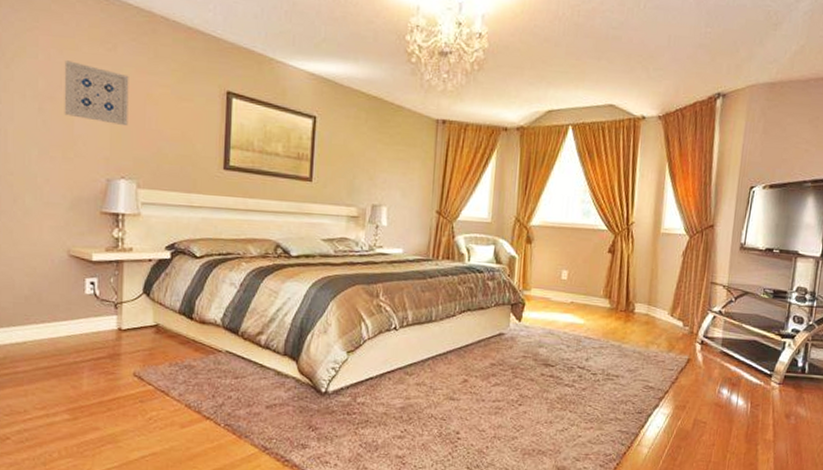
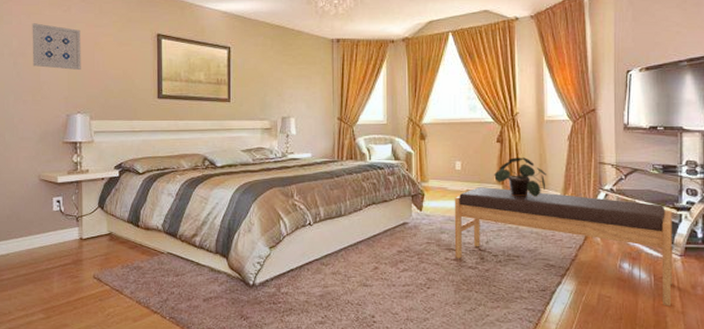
bench: none [551,300,777,435] -> present [454,187,672,306]
potted plant: none [601,270,656,315] -> present [494,157,546,197]

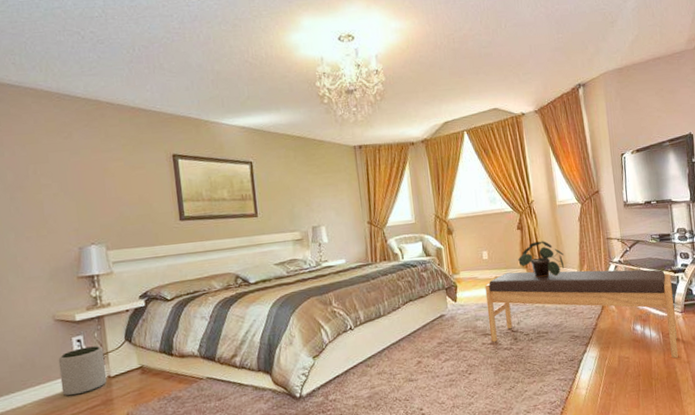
wall art: present [32,23,81,71] -> none [28,153,91,200]
plant pot: none [39,208,79,251] -> present [58,346,107,396]

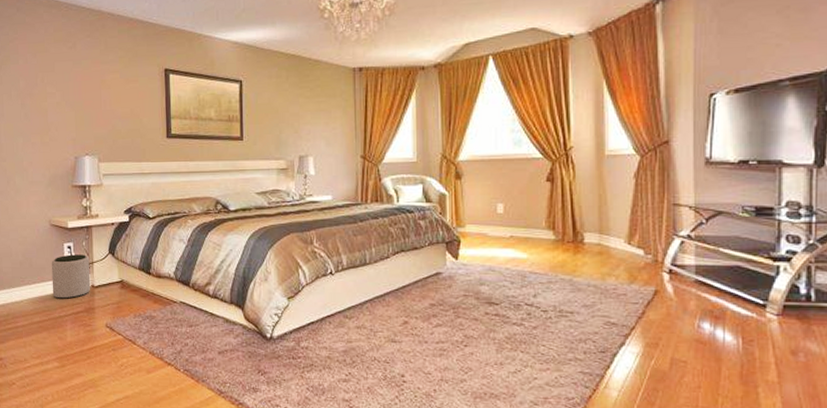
bench: present [484,269,678,359] -> none [495,233,767,375]
potted plant: present [518,241,565,278] -> none [543,198,607,244]

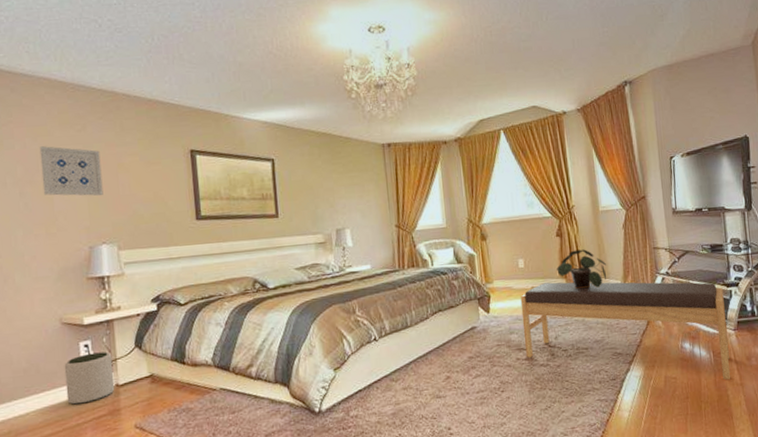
wall art: none [38,62,88,111] -> present [39,146,104,196]
bench: none [495,233,767,375] -> present [520,282,730,380]
potted plant: none [543,198,607,244] -> present [557,249,607,289]

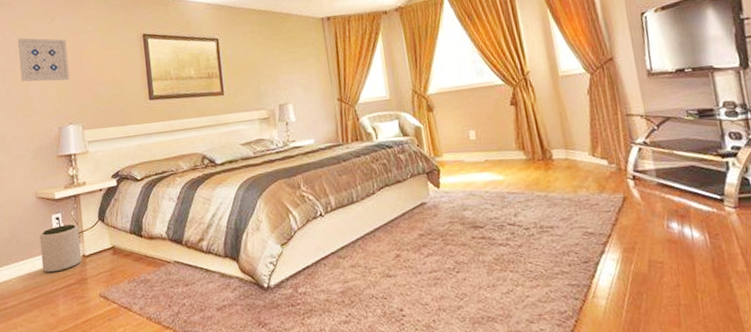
bench: present [520,282,730,380] -> none [472,153,733,267]
potted plant: present [557,249,607,289] -> none [513,118,572,162]

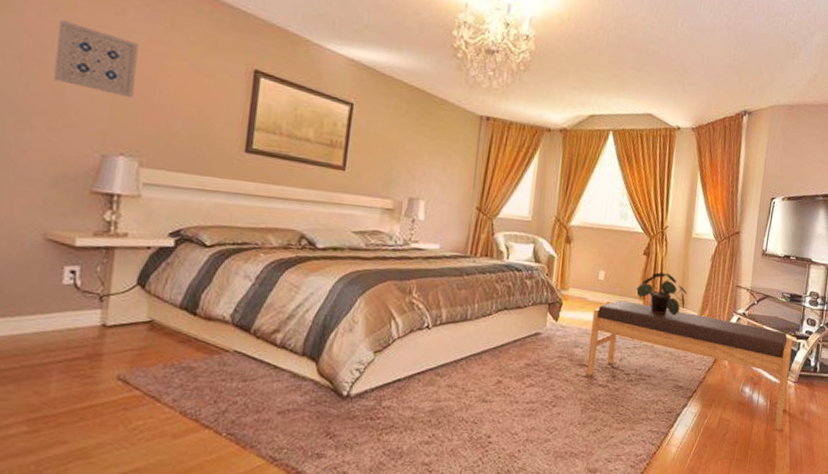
plant pot: present [39,224,82,273] -> none [33,281,105,341]
bench: none [472,153,733,267] -> present [586,300,793,431]
potted plant: none [513,118,572,162] -> present [636,272,687,316]

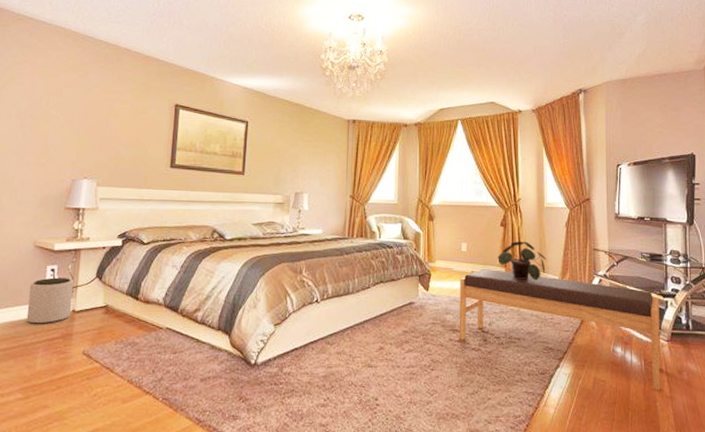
plant pot: none [33,281,105,341] -> present [26,277,74,324]
wall art: present [53,20,139,98] -> none [41,85,96,136]

